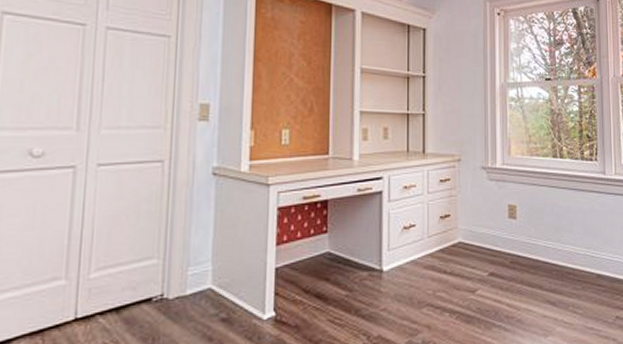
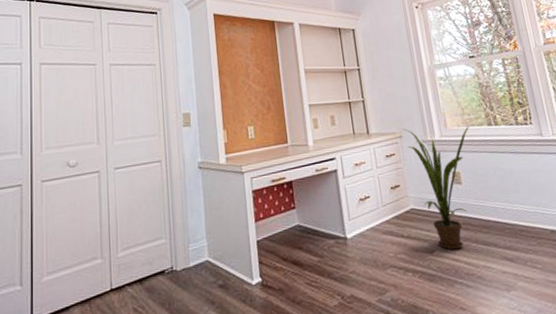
house plant: none [463,151,534,290] -> present [402,126,470,250]

